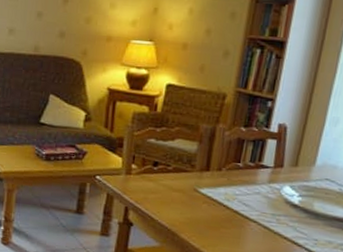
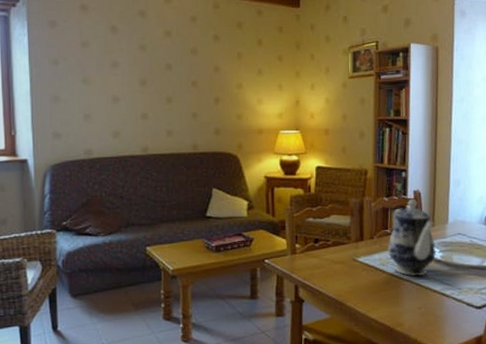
teapot: none [236,133,298,220] -> present [387,199,437,277]

